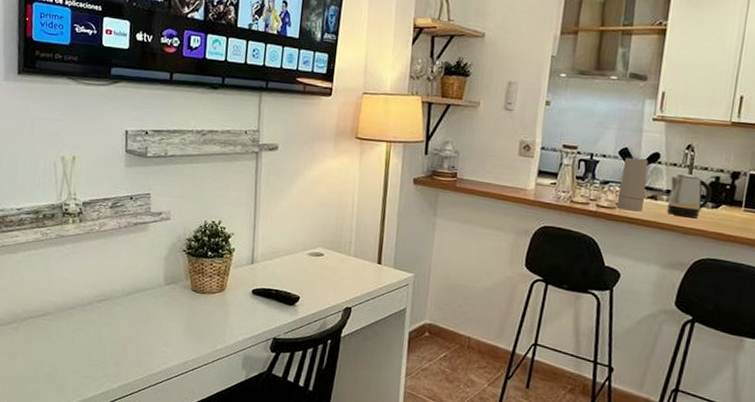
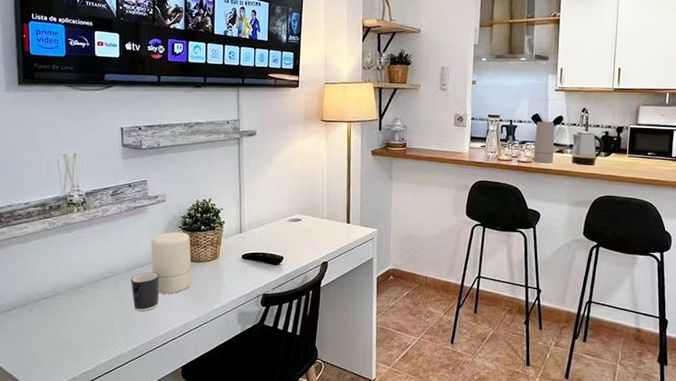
mug: none [125,299,159,344] -> present [130,272,160,311]
candle: none [149,255,195,327] -> present [150,231,192,294]

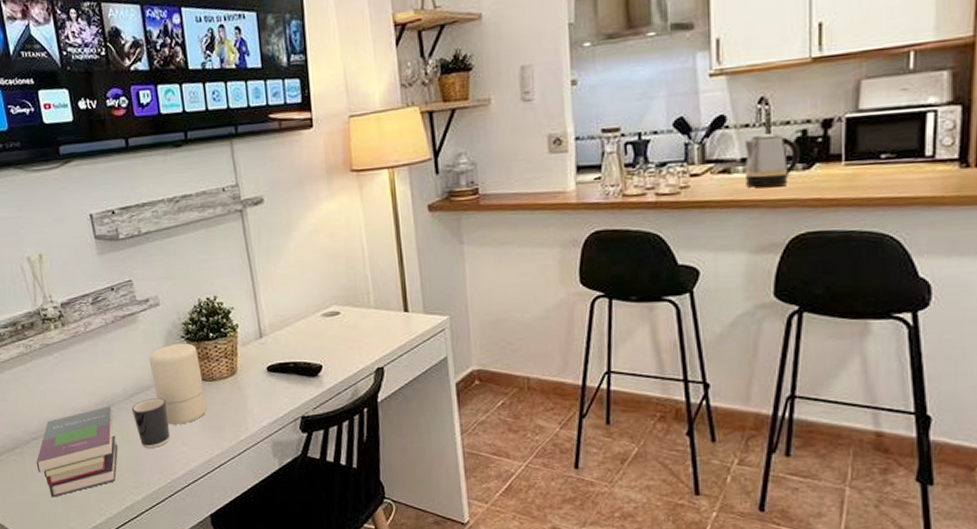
books: none [42,276,115,347] -> present [36,406,118,497]
canister: present [533,122,555,164] -> none [680,127,716,194]

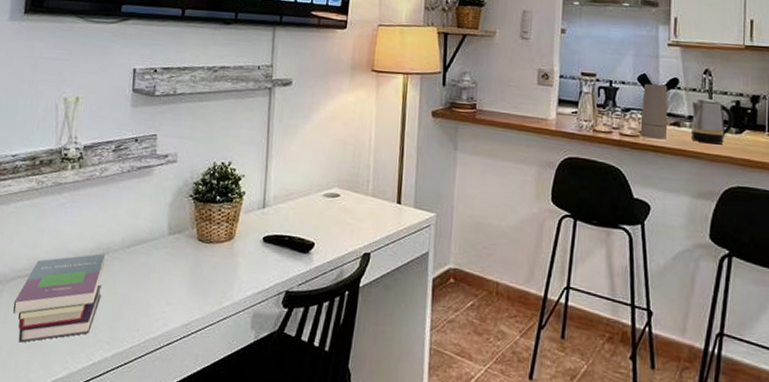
mug: present [131,398,171,448] -> none [124,251,161,303]
candle: present [148,343,207,425] -> none [151,201,202,283]
canister: none [680,127,716,194] -> present [640,84,668,140]

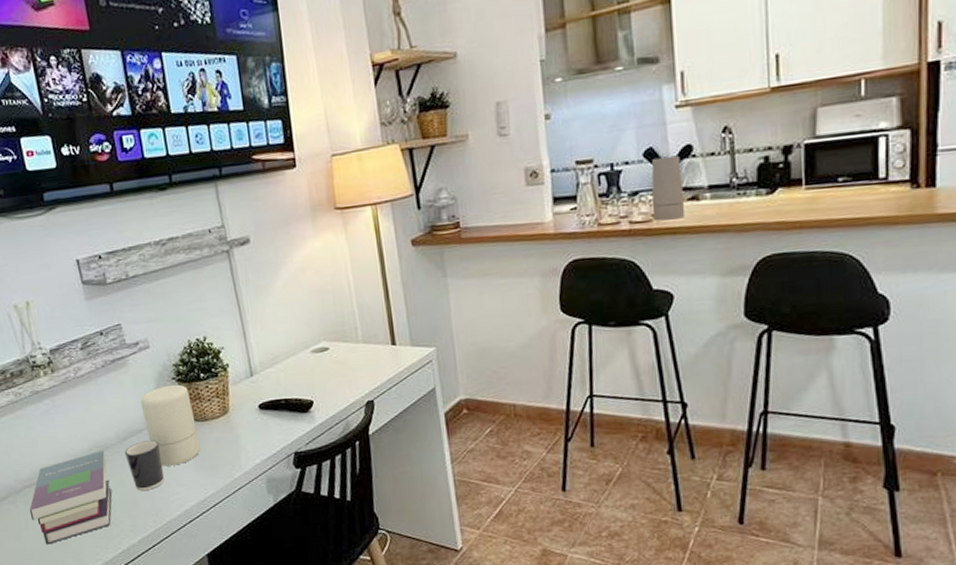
mug: none [124,251,161,303] -> present [124,440,165,491]
candle: none [151,201,202,283] -> present [140,384,201,466]
kettle: present [690,99,733,145] -> none [710,160,763,213]

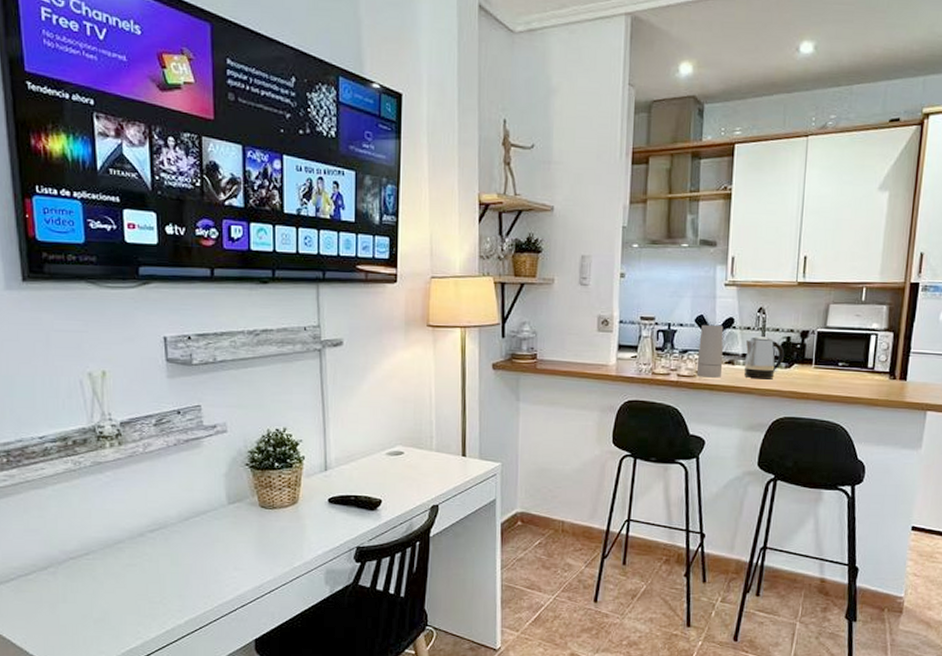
books: present [29,451,112,545] -> none [70,528,165,620]
mug: present [124,440,165,491] -> none [184,523,223,572]
candle: present [140,384,201,466] -> none [209,470,264,550]
kettle: none [710,160,763,213] -> present [743,337,784,380]

